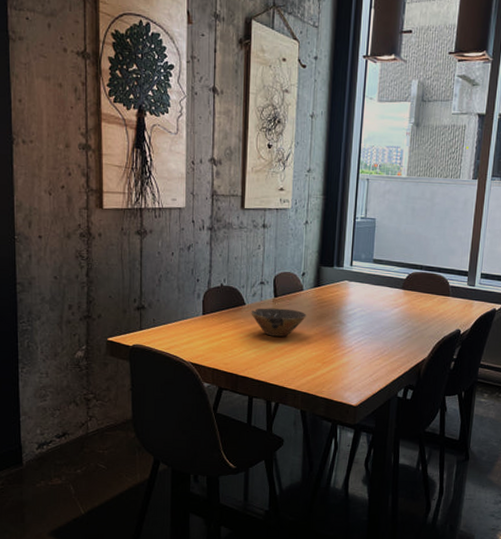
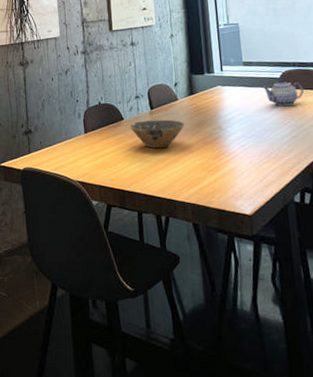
teapot: none [387,281,425,308] -> present [262,79,304,107]

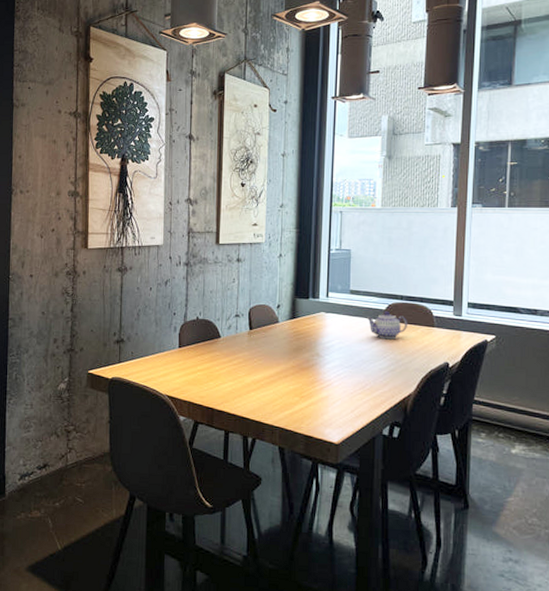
bowl: present [130,119,185,148] -> none [226,340,282,370]

